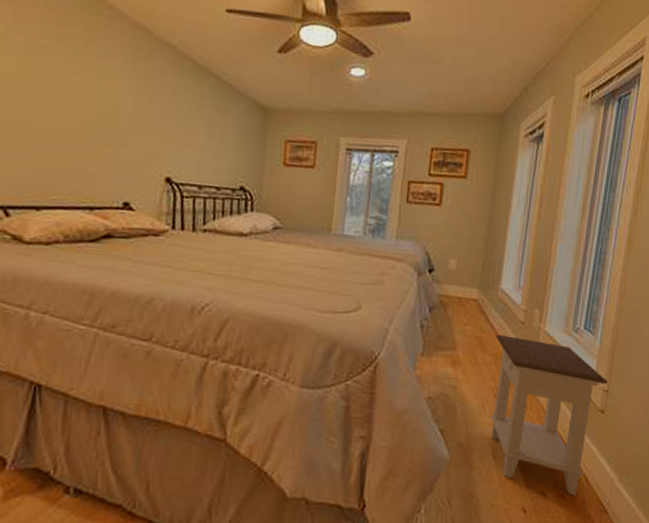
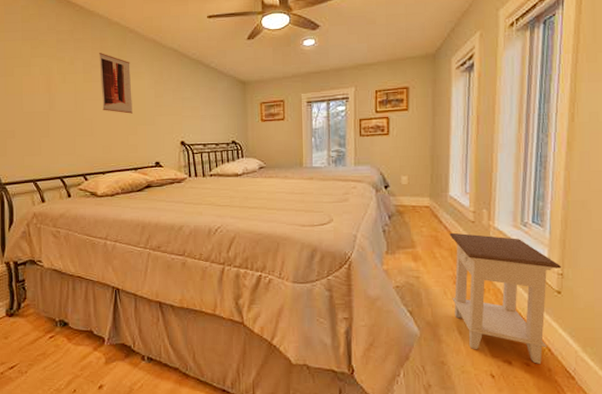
wall art: none [48,28,103,127] -> present [99,53,132,114]

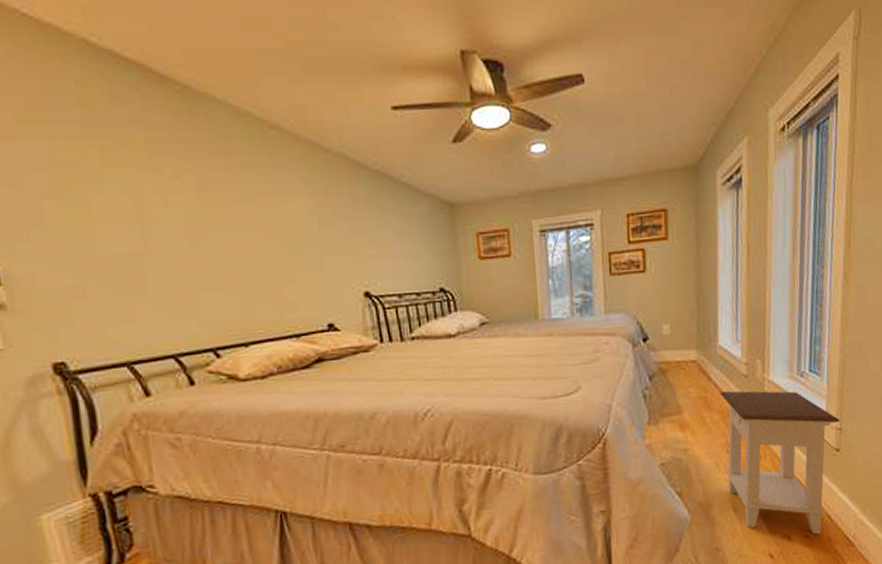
wall art: present [99,53,132,114] -> none [222,160,286,254]

